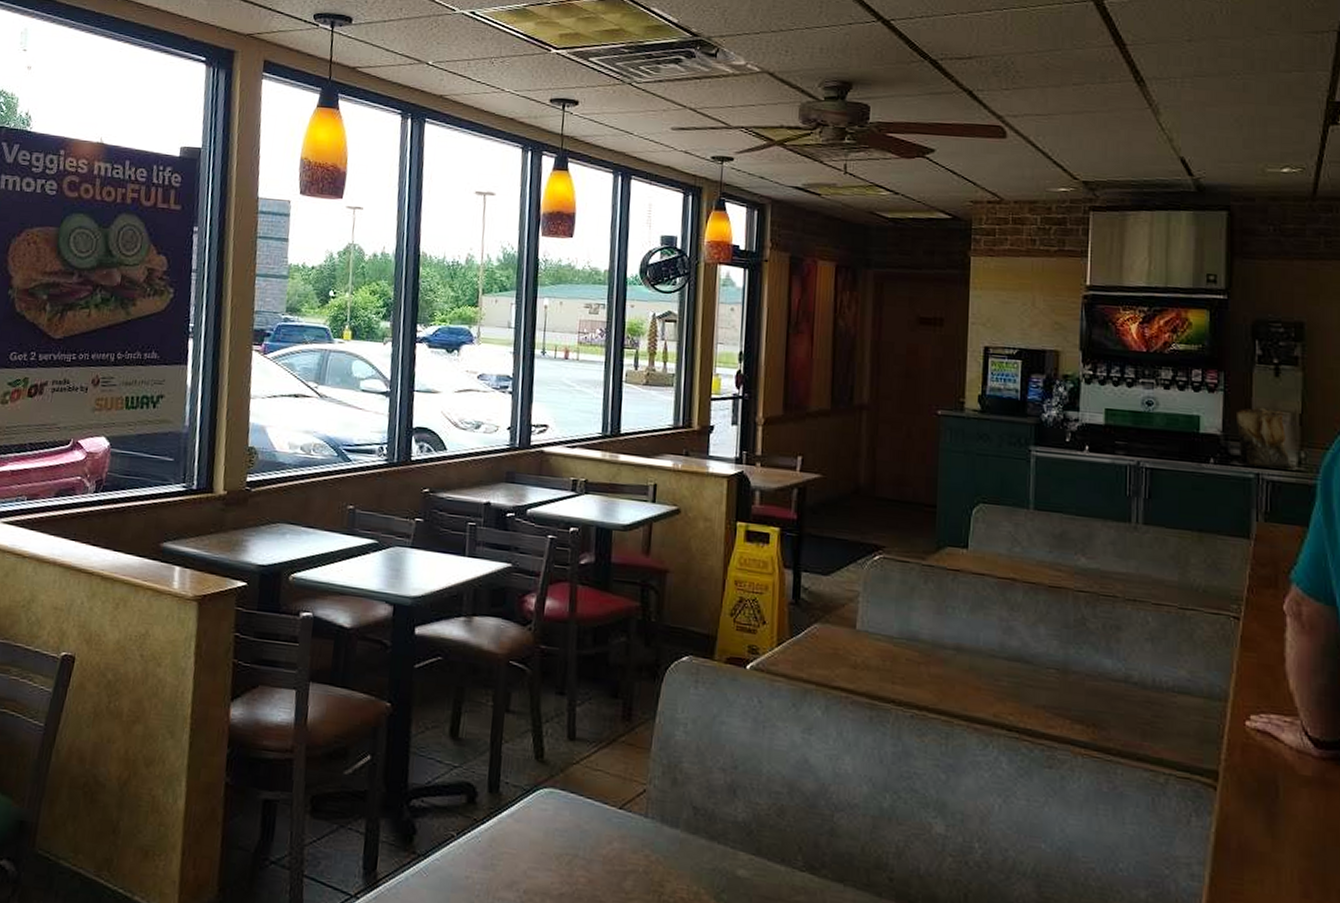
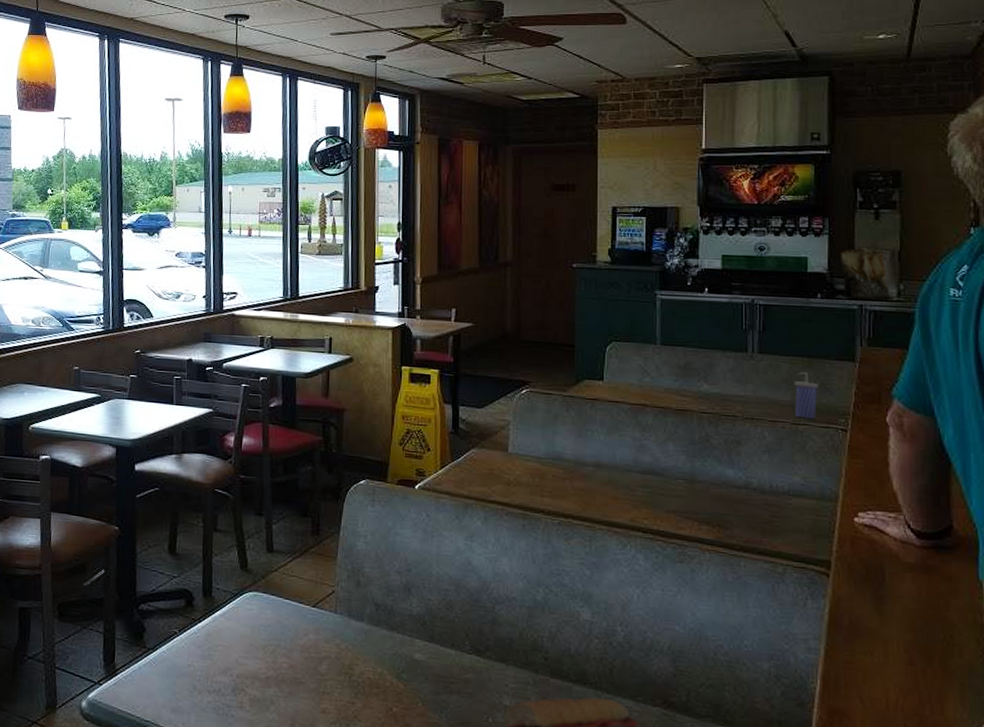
beverage cup: none [1181,548,1209,604] -> present [793,372,818,419]

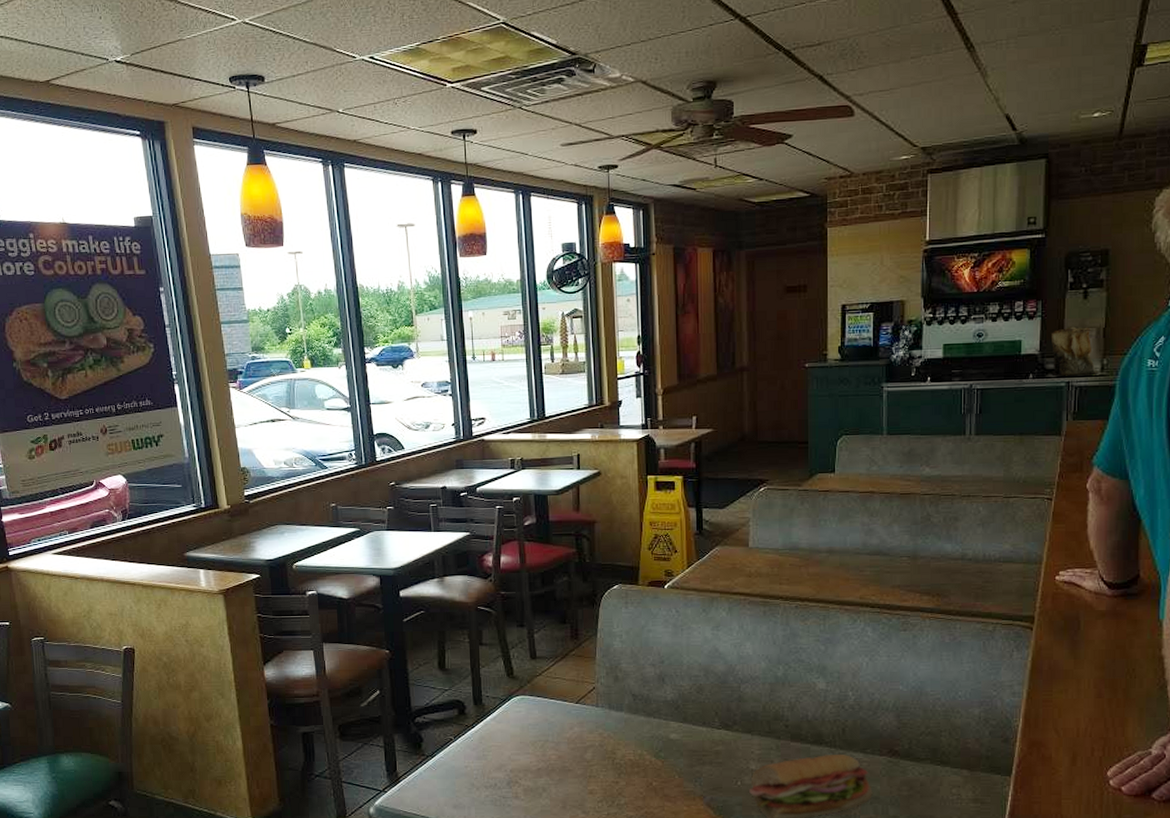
beverage cup: present [793,372,818,419] -> none [1006,449,1028,492]

